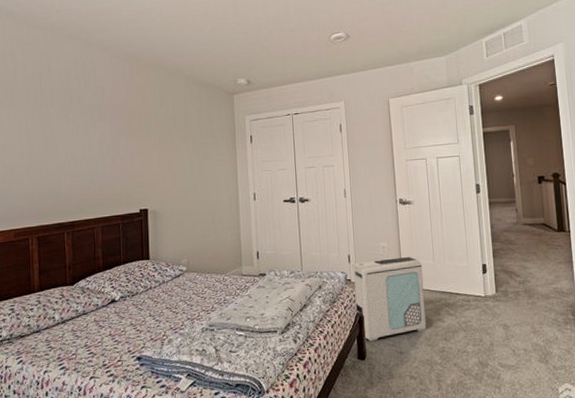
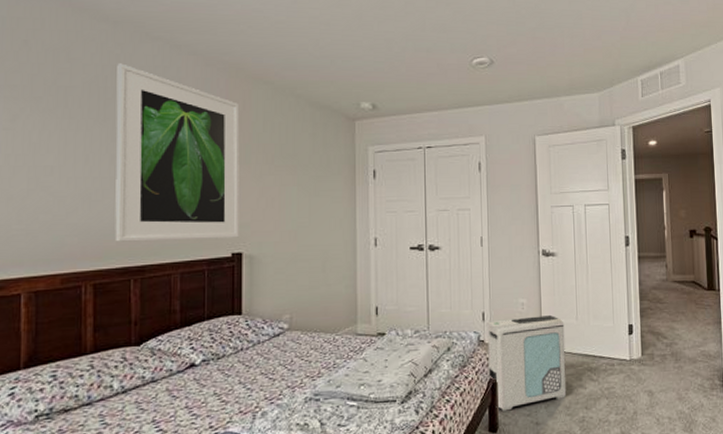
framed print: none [48,61,145,203] -> present [114,63,240,242]

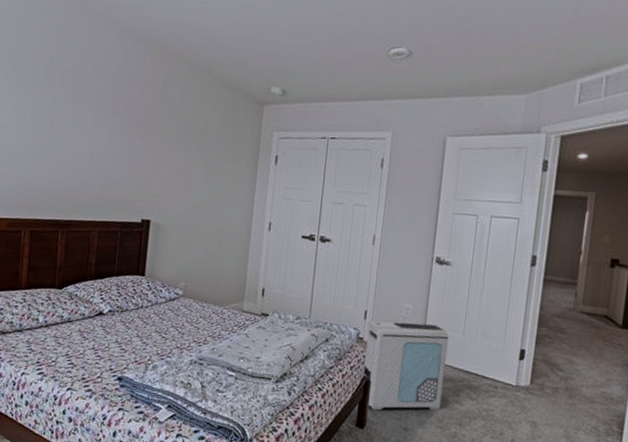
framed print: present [114,63,240,242] -> none [49,36,160,206]

